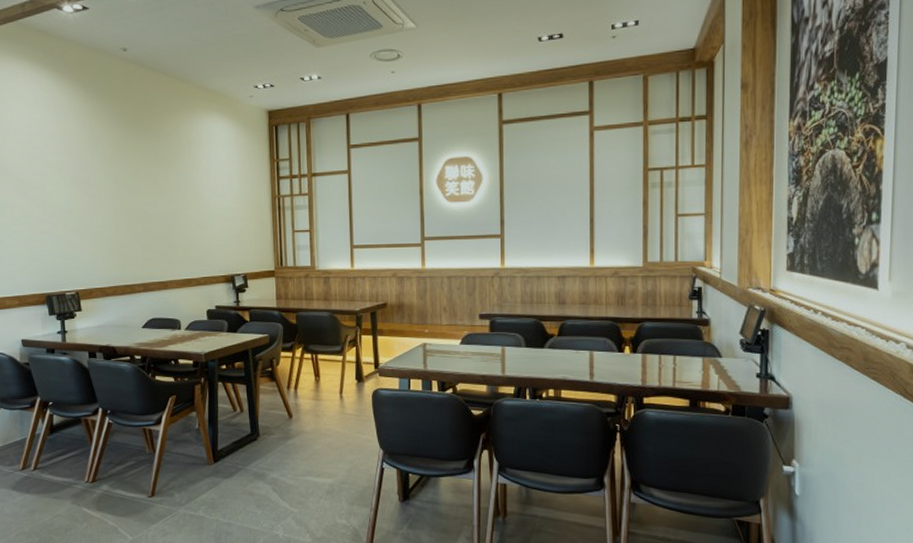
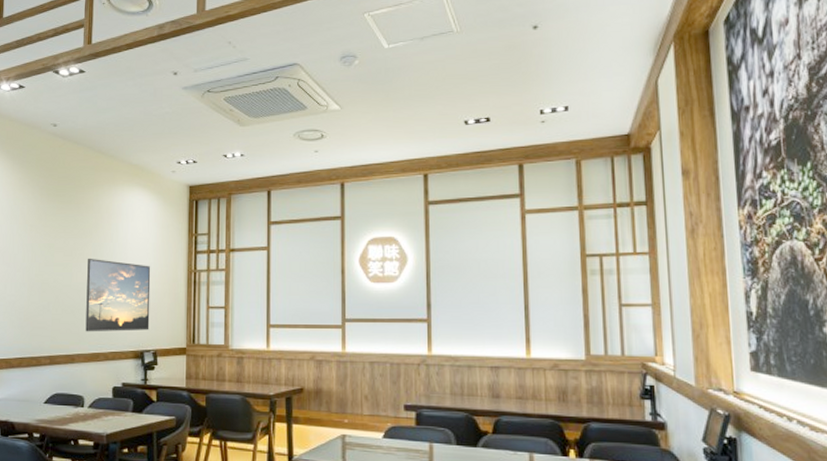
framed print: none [172,186,238,259] -> present [85,258,151,332]

